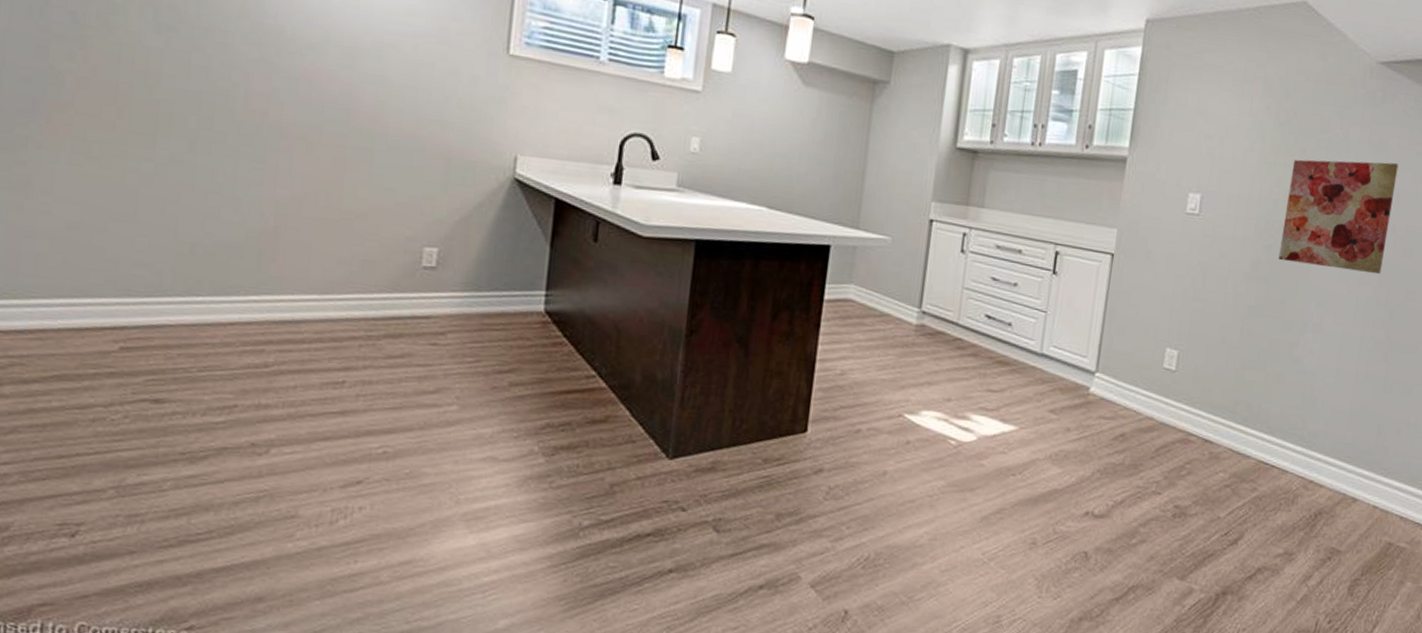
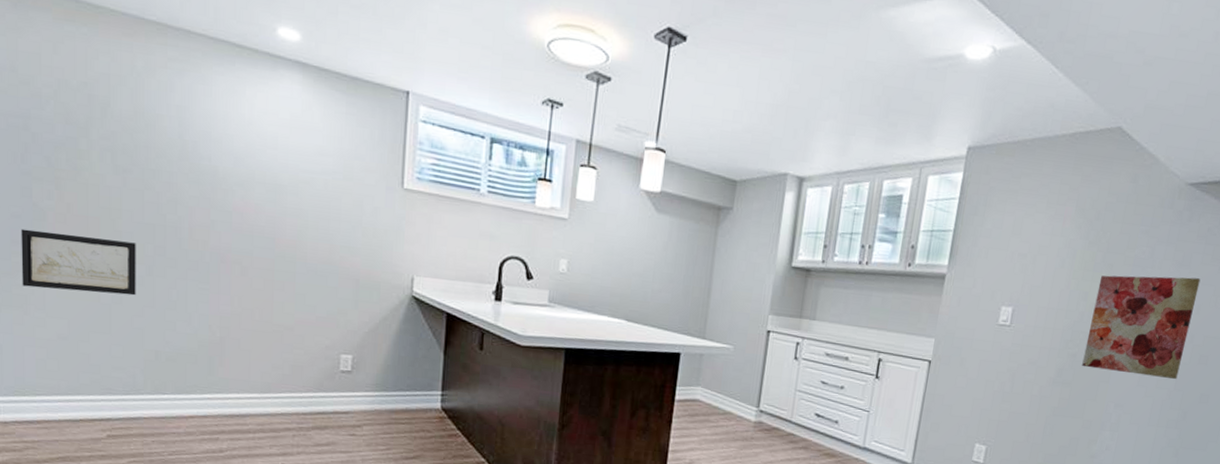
wall art: none [25,95,176,177] -> present [20,229,136,296]

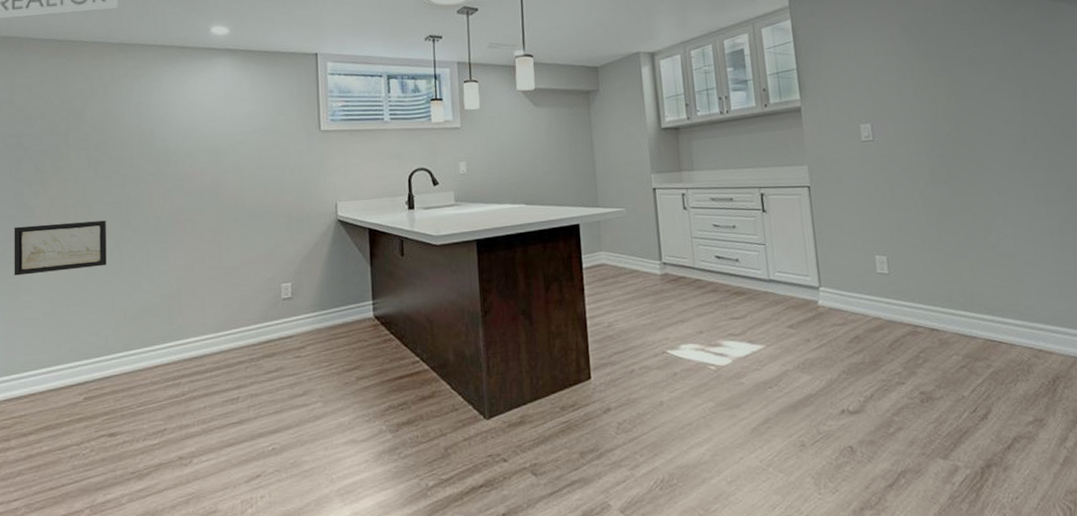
wall art: present [1082,275,1201,380] -> none [942,64,1049,164]

